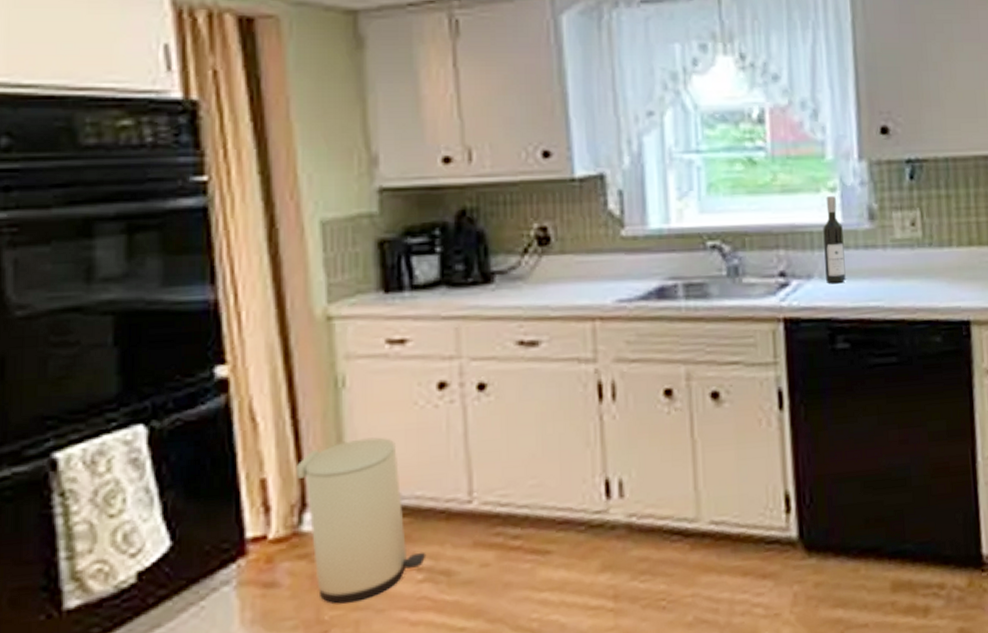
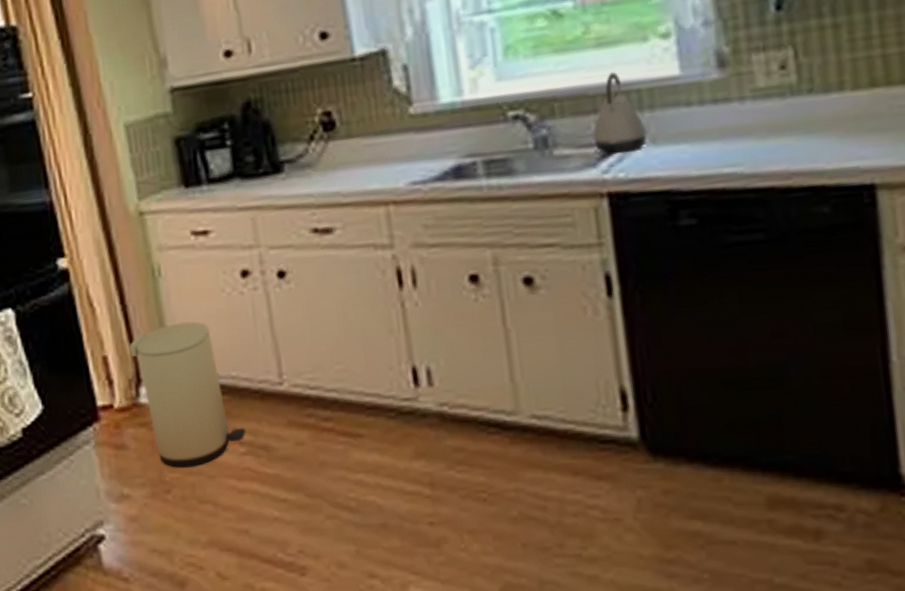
kettle: none [774,215,817,284] -> present [592,72,648,153]
bottle: present [823,196,846,284] -> none [654,43,689,150]

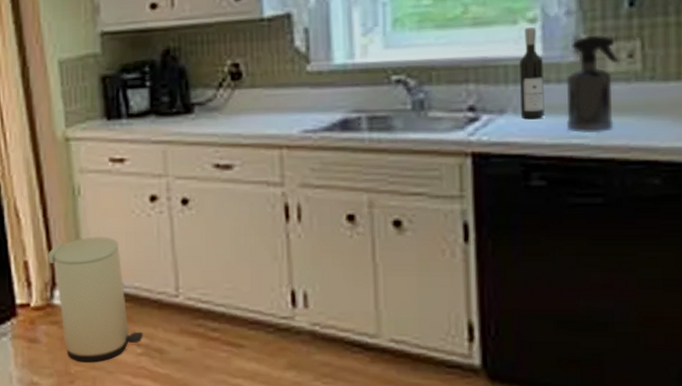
kettle: present [592,72,648,153] -> none [462,49,511,119]
bottle: none [654,43,689,150] -> present [519,27,545,120]
spray bottle: none [711,45,771,161] -> present [566,34,619,133]

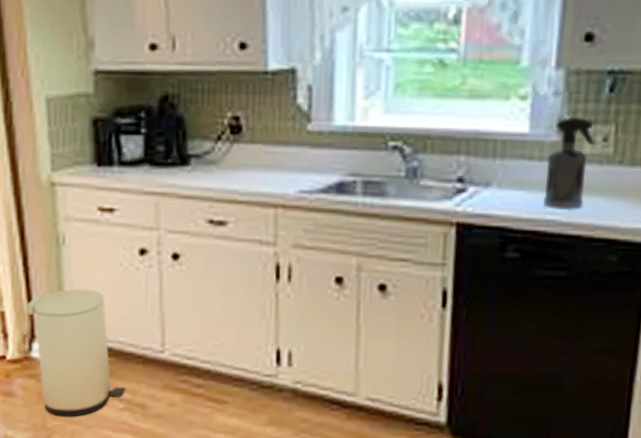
bottle: present [519,27,545,120] -> none [504,104,529,194]

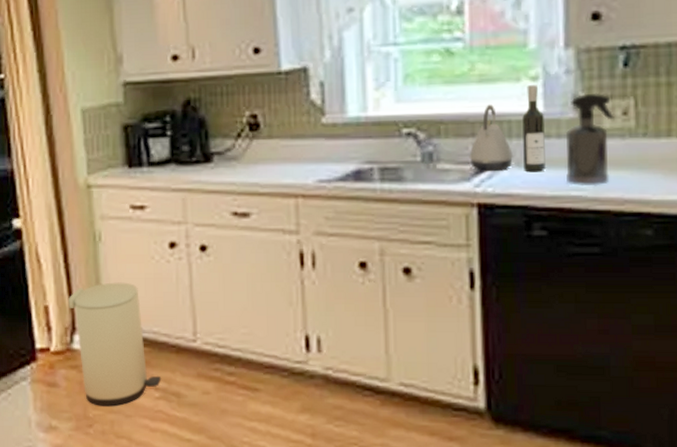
kettle: none [452,122,496,191] -> present [469,104,514,171]
bottle: none [504,104,529,194] -> present [522,85,546,172]

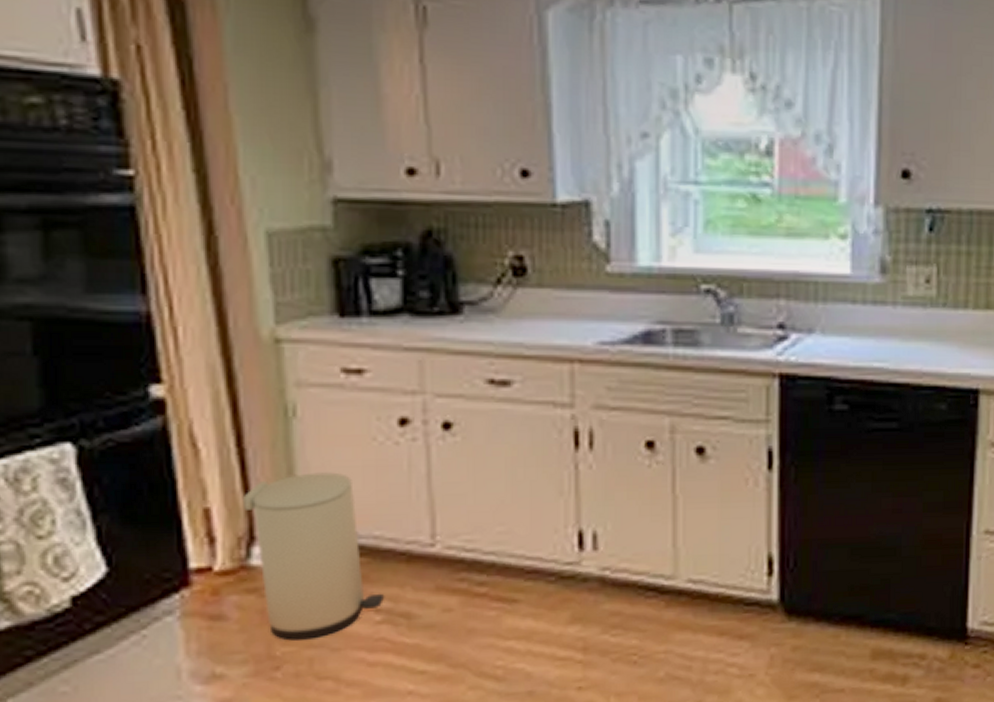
kettle: present [469,104,514,171] -> none [772,262,819,337]
bottle: present [522,85,546,172] -> none [828,244,851,341]
spray bottle: present [566,93,614,186] -> none [870,257,918,358]

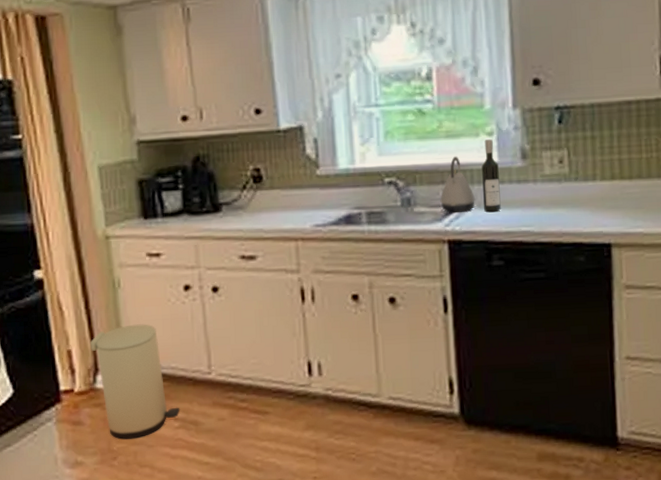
kettle: none [772,262,819,337] -> present [440,156,476,213]
bottle: none [828,244,851,341] -> present [481,139,501,213]

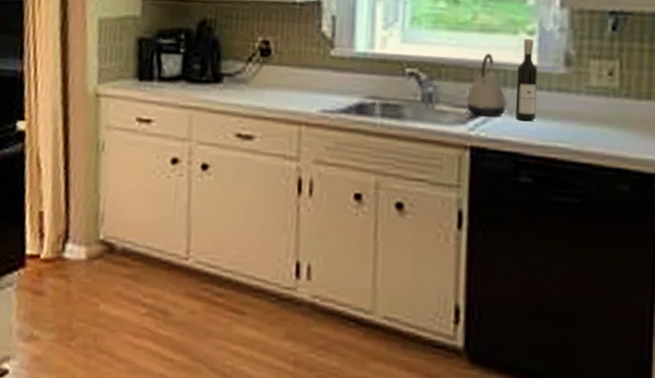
pedal bin: present [90,324,181,440] -> none [63,193,150,320]

